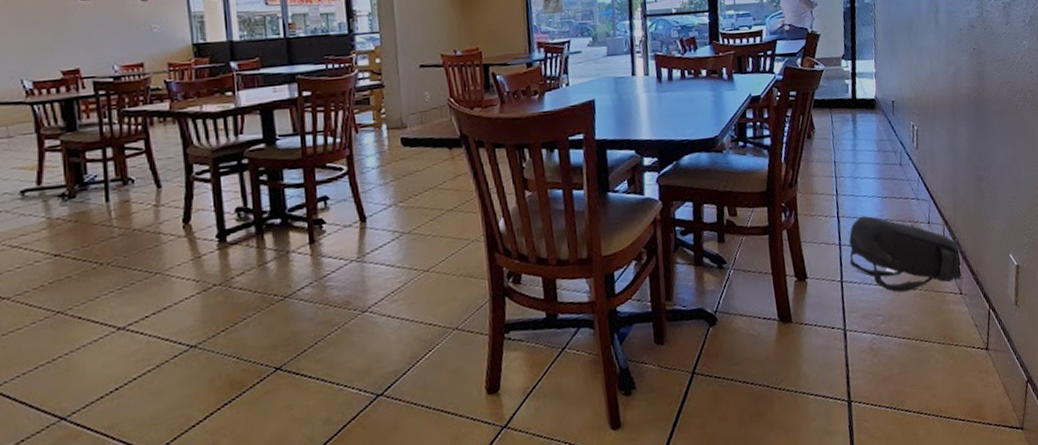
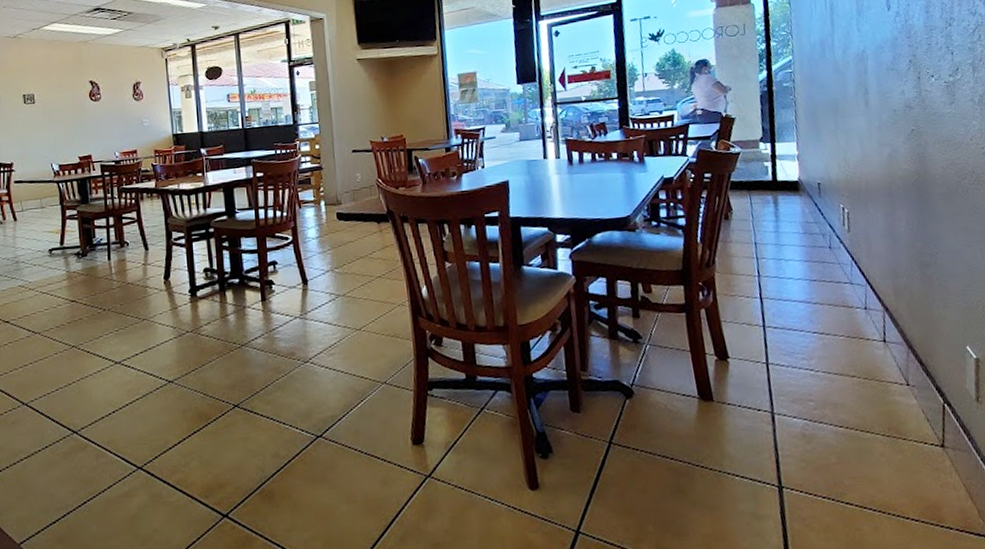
backpack: present [849,215,963,293] -> none [774,298,909,379]

